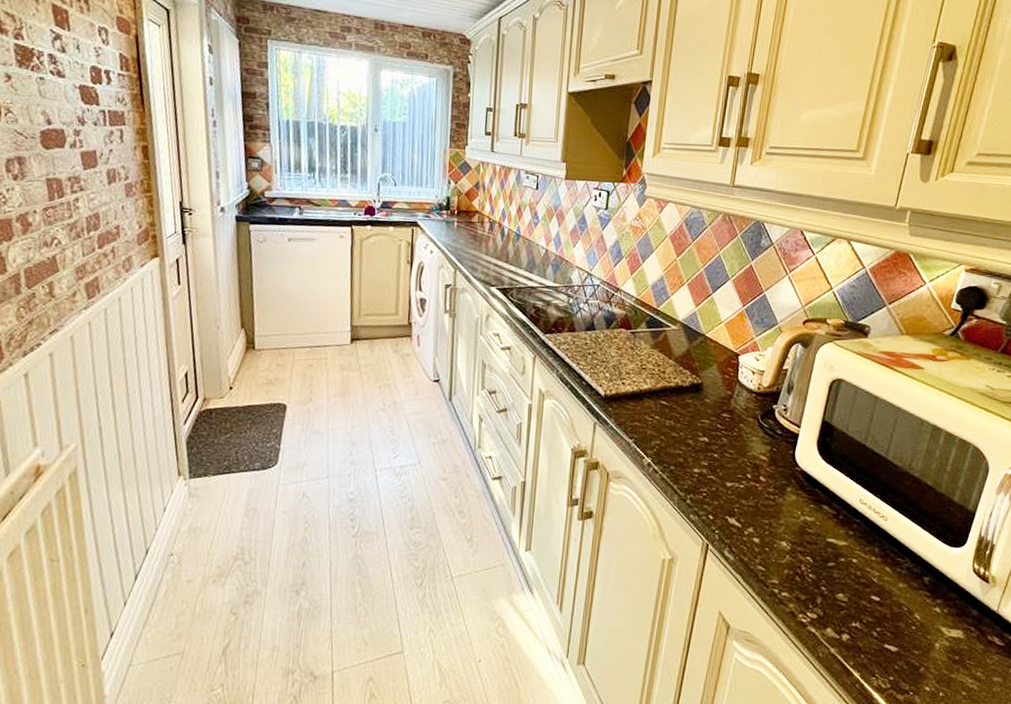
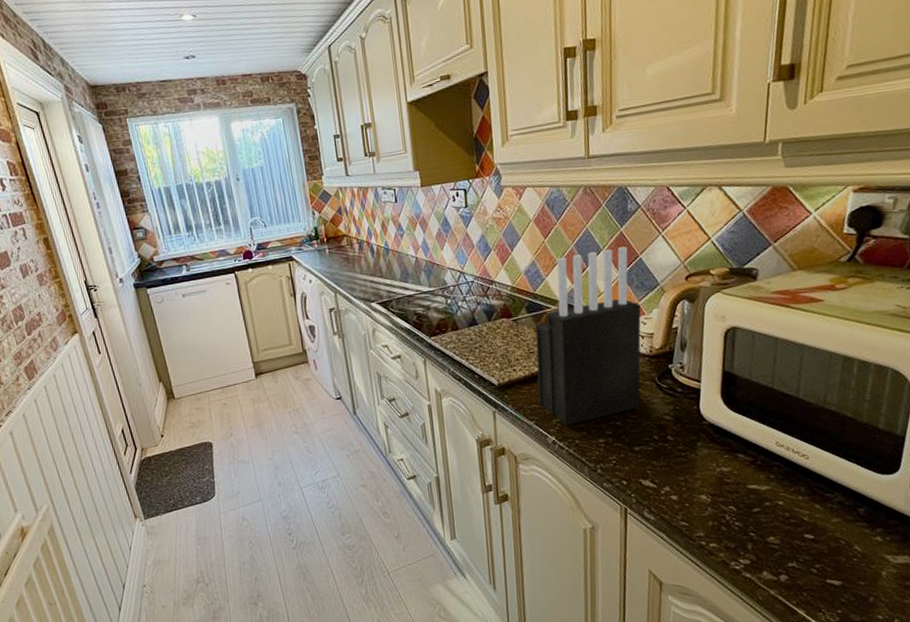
knife block: none [642,279,757,449] -> present [535,246,641,425]

